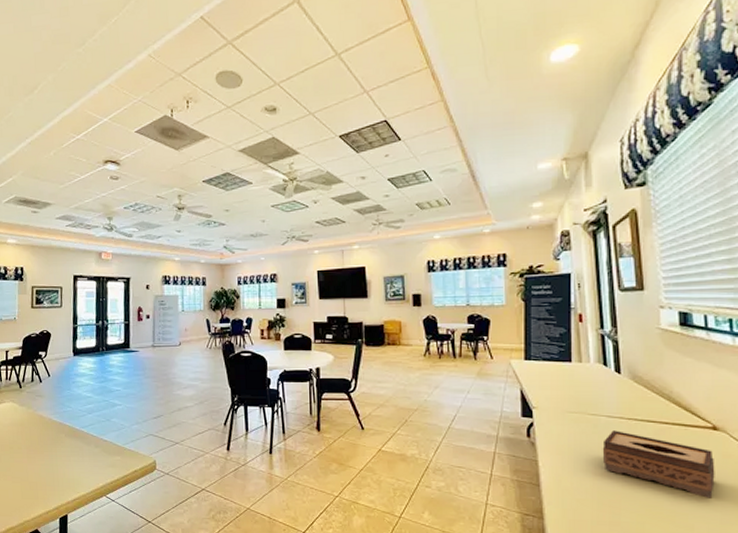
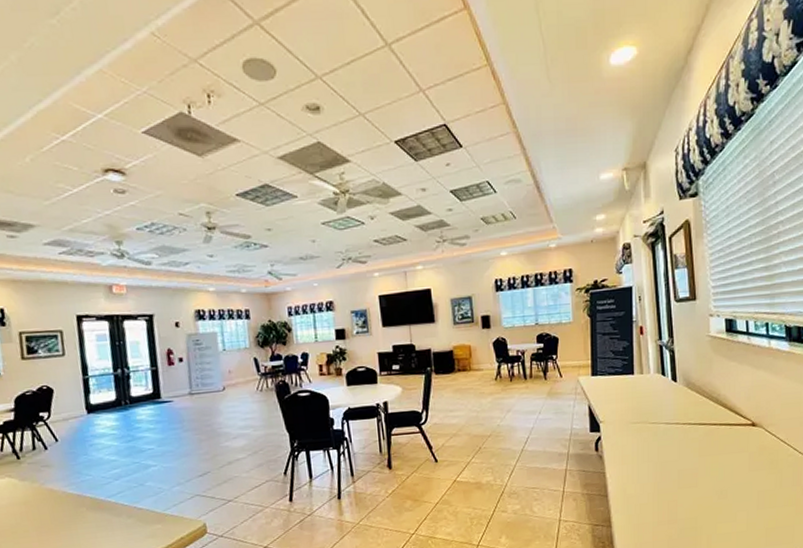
tissue box: present [602,430,715,498] -> none [661,436,754,488]

